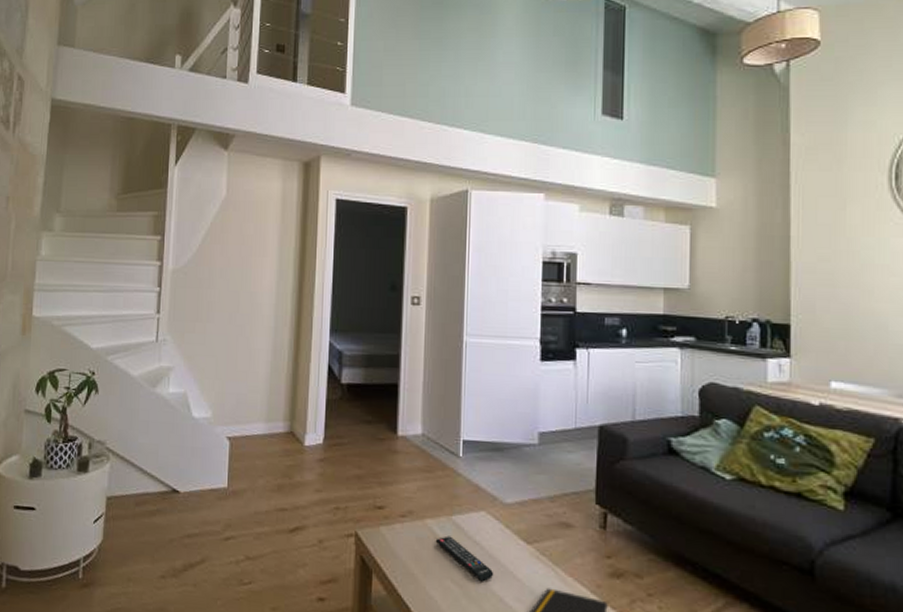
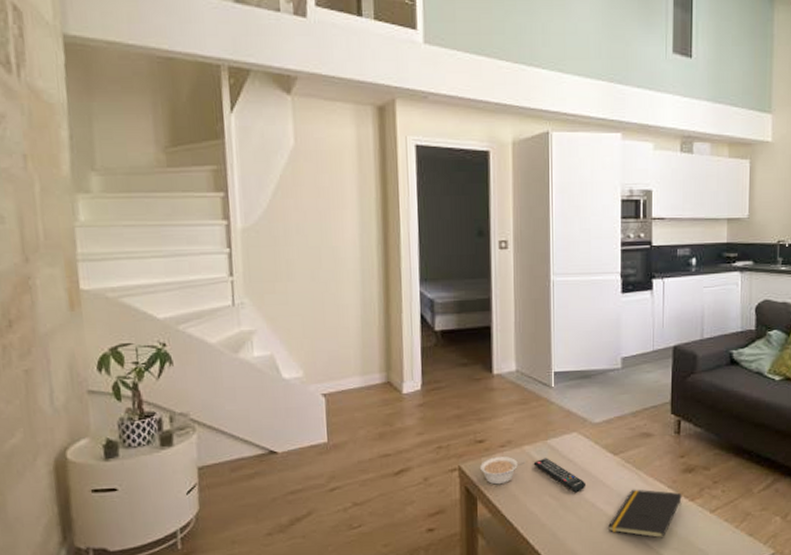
legume: none [378,527,426,560] -> present [480,457,525,485]

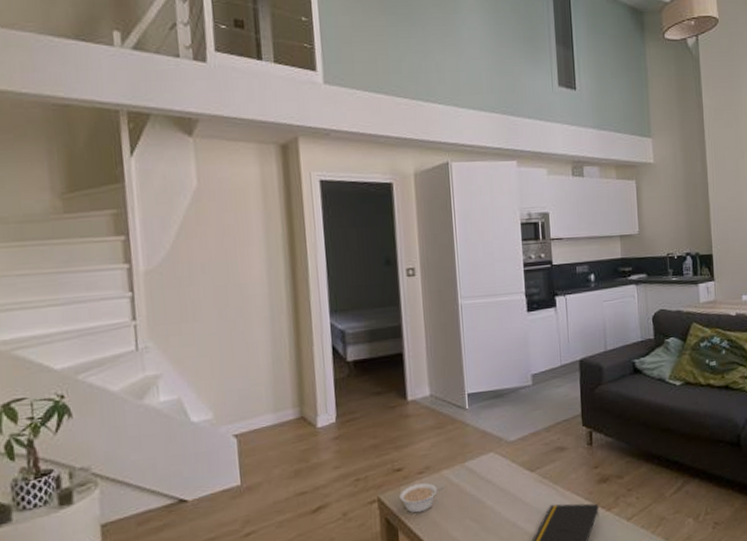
remote control: present [533,458,585,493] -> none [452,480,505,514]

